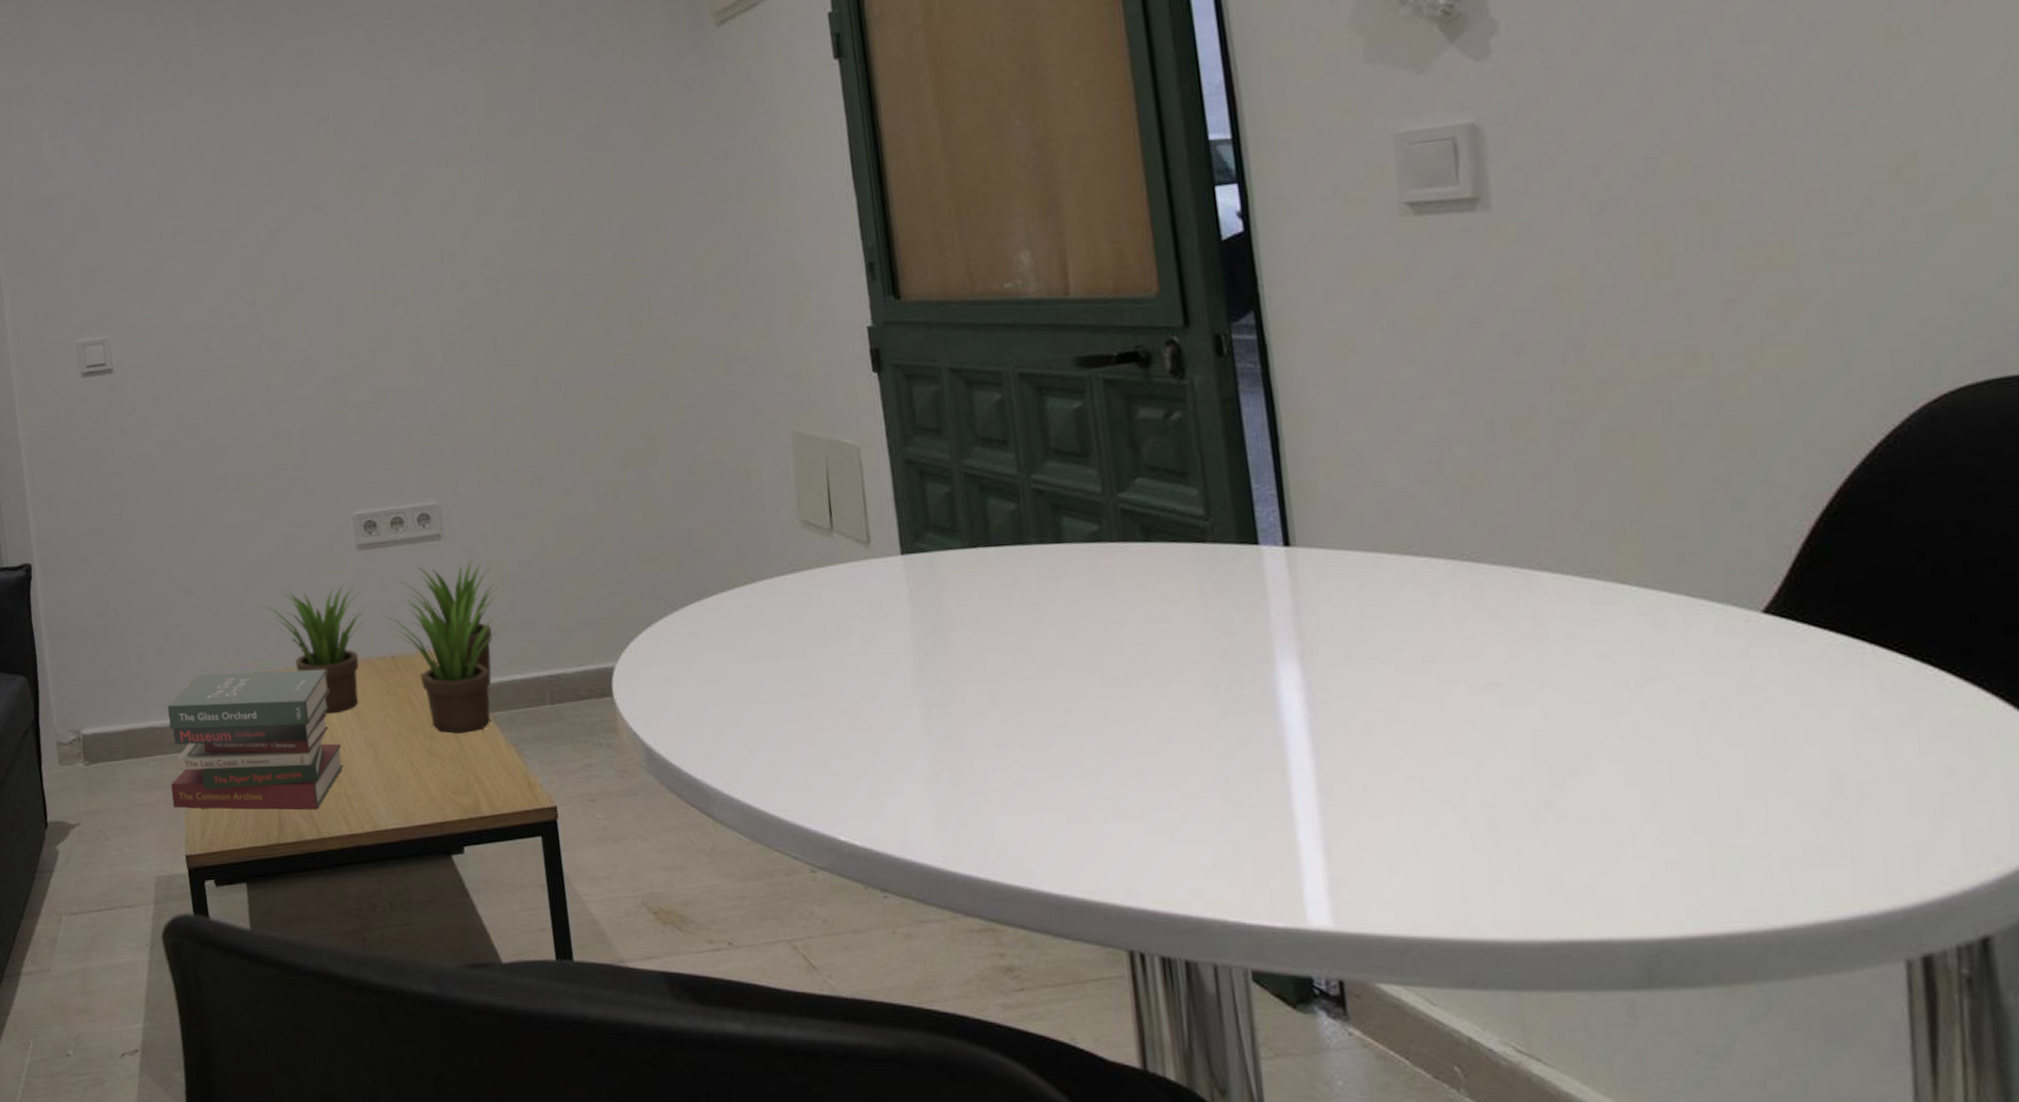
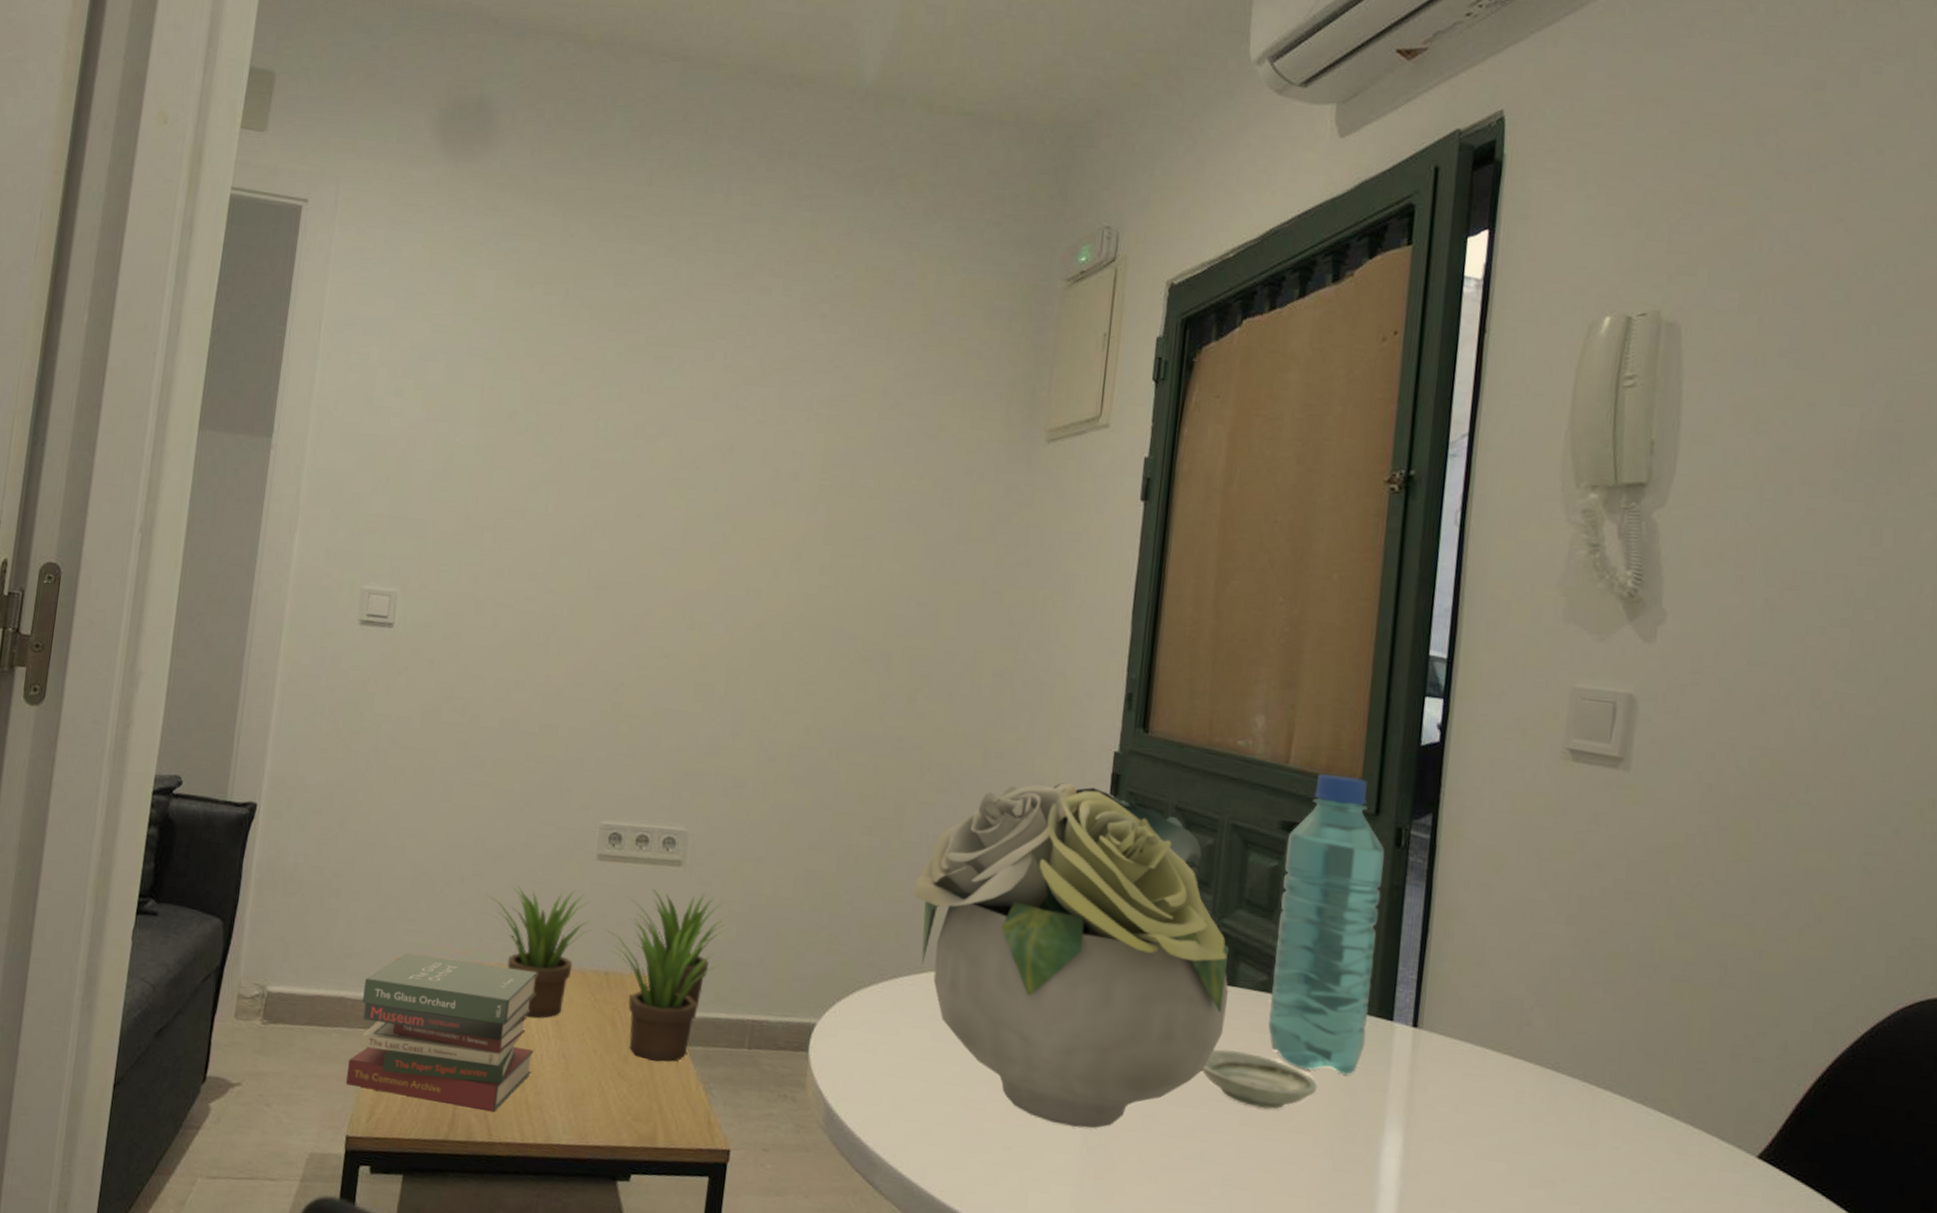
flower arrangement: none [682,369,1061,722] -> present [912,782,1229,1128]
saucer: none [1045,609,1185,666] -> present [1202,1049,1318,1110]
water bottle: none [1086,292,1231,616] -> present [1268,774,1385,1075]

